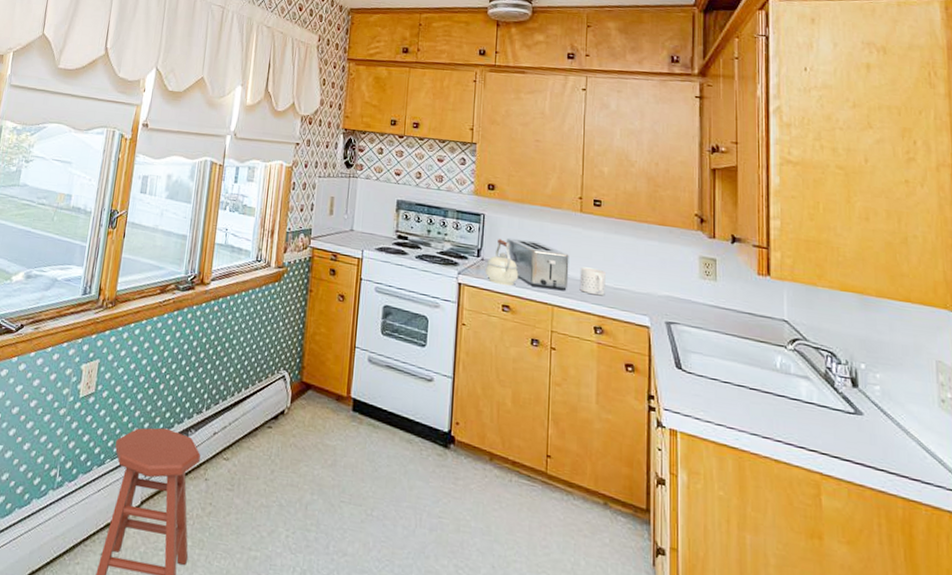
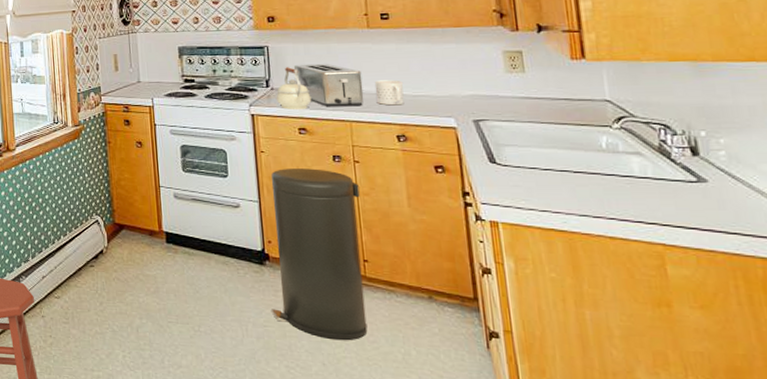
pedal bin: none [448,345,552,543] -> present [270,169,368,341]

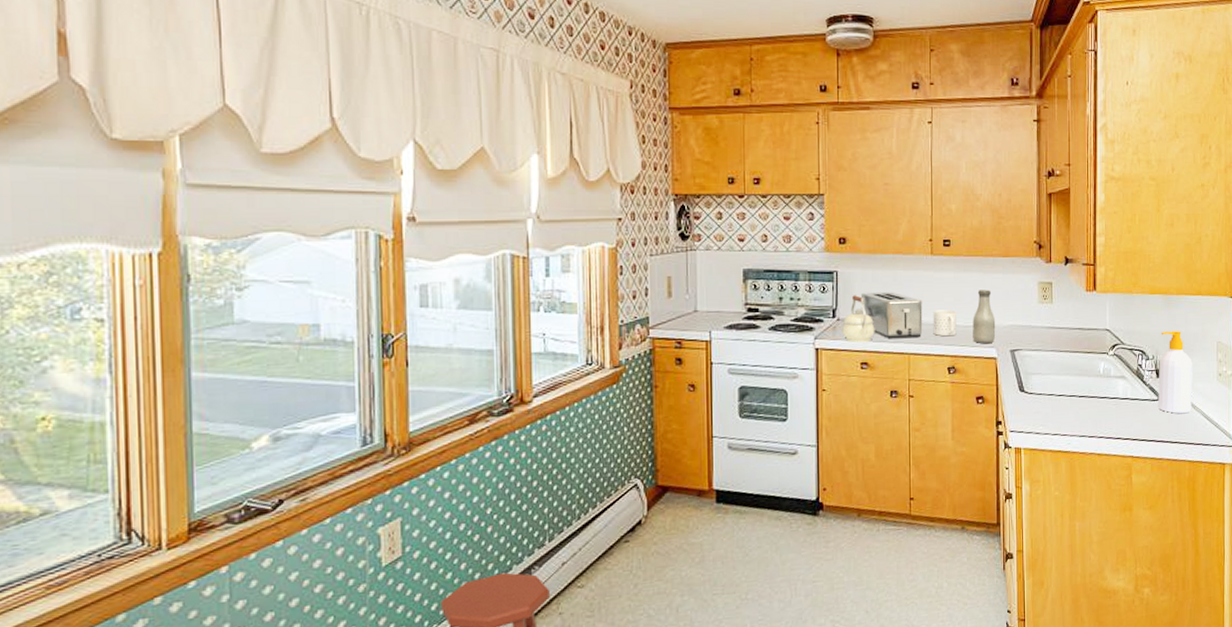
pedal bin: present [270,169,368,341] -> none [820,406,911,585]
bottle: none [422,60,453,114] -> present [973,290,996,344]
soap bottle: none [693,102,758,201] -> present [1158,330,1192,414]

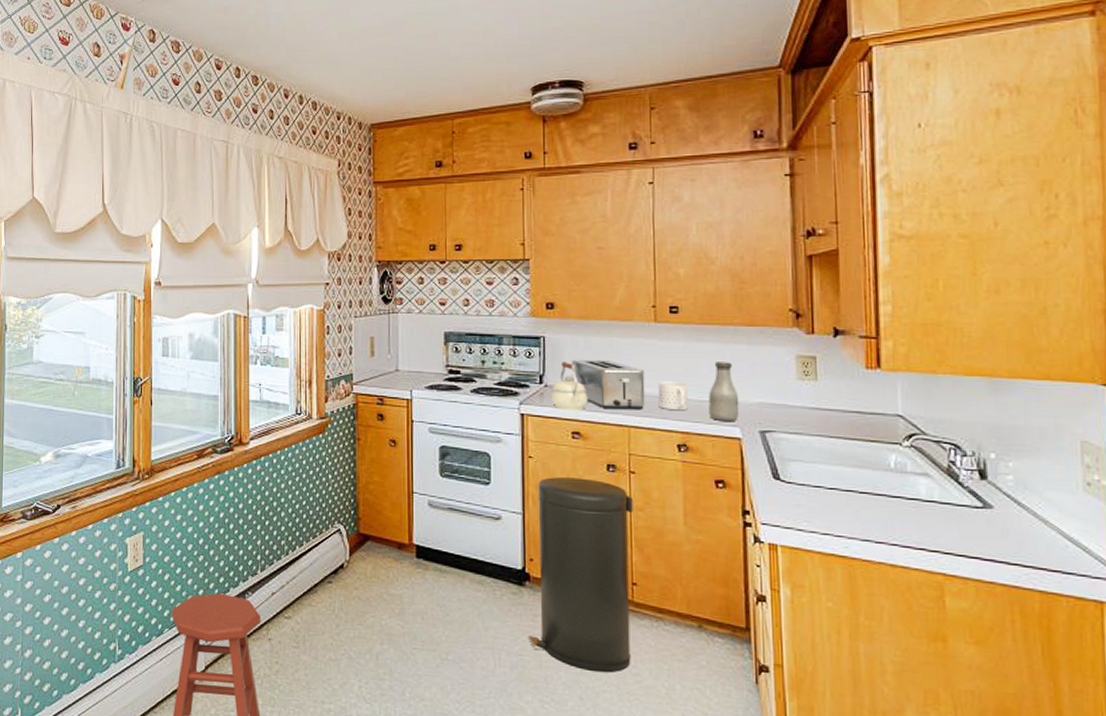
pedal bin: none [820,406,911,585] -> present [527,477,633,673]
soap bottle: present [1158,330,1192,414] -> none [983,422,1041,530]

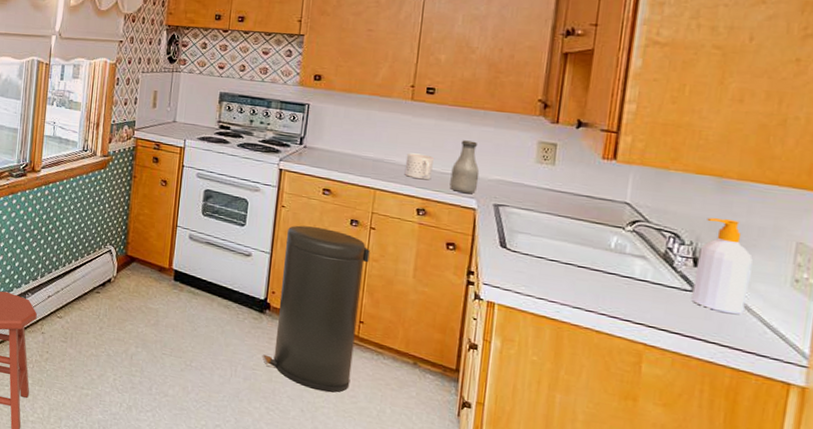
kettle: present [549,362,588,412] -> none [306,127,342,172]
toaster: present [571,359,646,410] -> none [328,126,396,176]
soap bottle: none [983,422,1041,530] -> present [691,217,753,315]

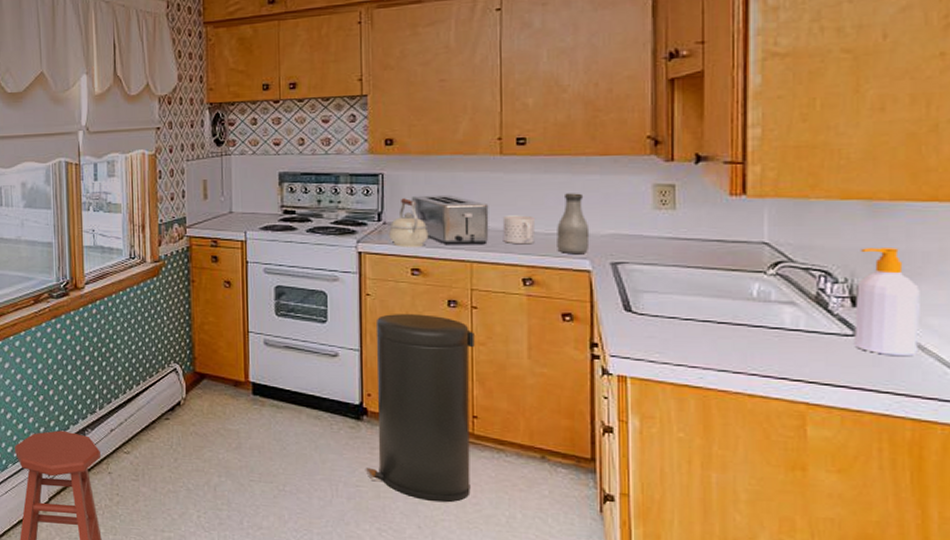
kettle: none [306,127,342,172] -> present [388,198,429,248]
toaster: none [328,126,396,176] -> present [411,194,489,245]

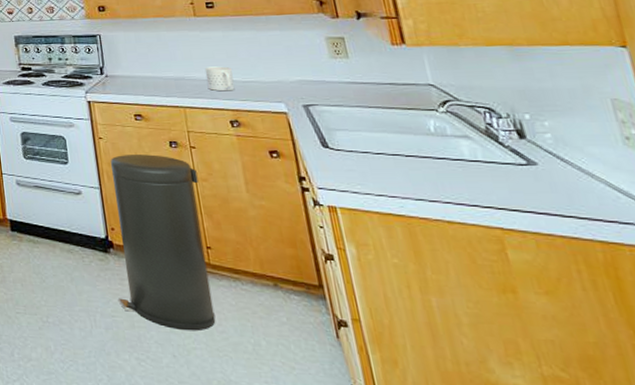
kettle: present [388,198,429,248] -> none [110,55,146,97]
toaster: present [411,194,489,245] -> none [125,50,197,94]
bottle: present [557,193,590,255] -> none [251,46,282,99]
soap bottle: present [854,246,920,357] -> none [514,85,588,183]

